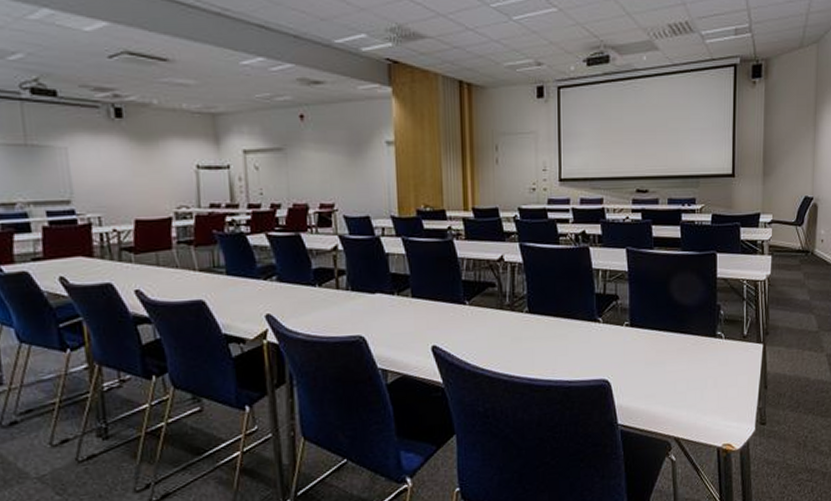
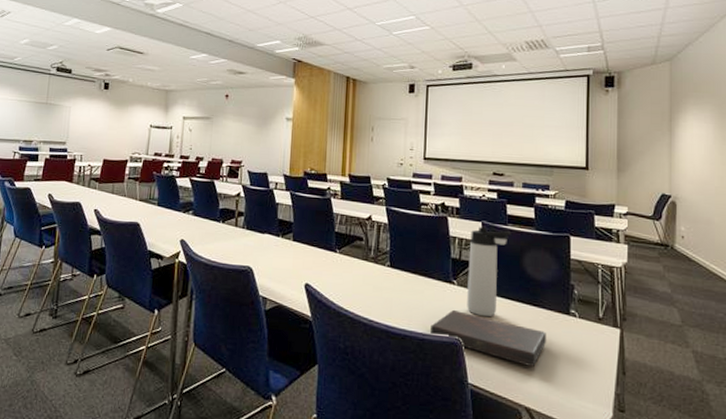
book: none [577,350,694,396] -> present [430,310,546,367]
thermos bottle: none [614,254,657,353] -> present [467,227,511,317]

